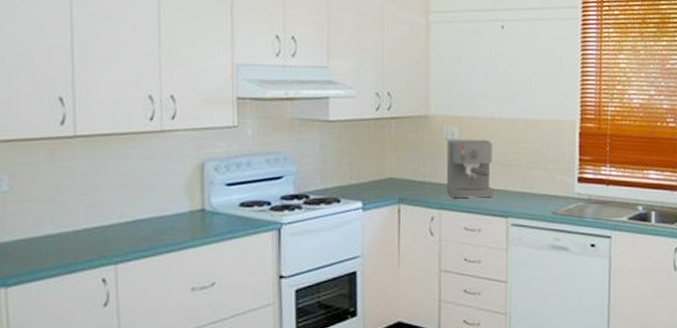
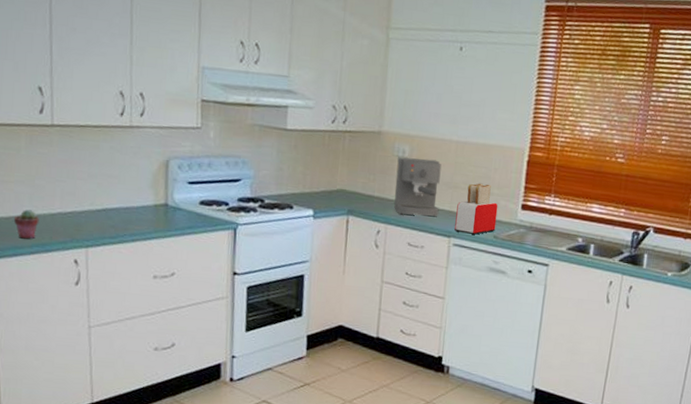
potted succulent: none [32,229,62,261] -> present [13,209,39,239]
toaster: none [511,159,554,213] -> present [454,183,498,236]

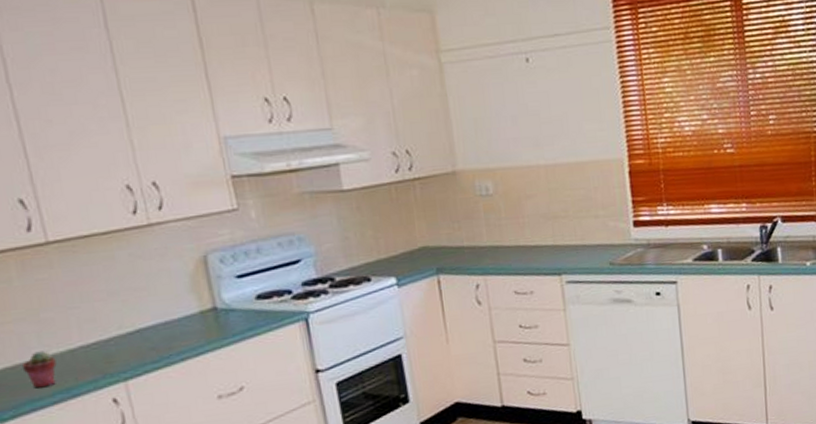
coffee maker: present [394,157,442,217] -> none [482,191,542,261]
toaster: present [454,183,498,236] -> none [561,206,610,268]

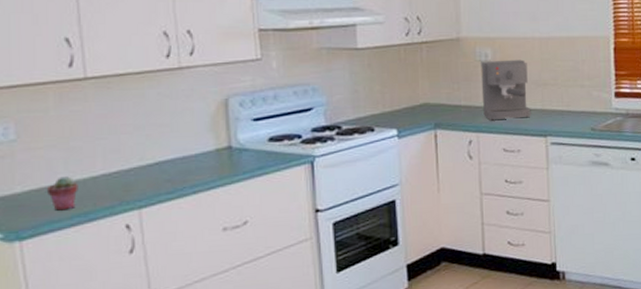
coffee maker: none [482,191,542,261] -> present [481,59,531,121]

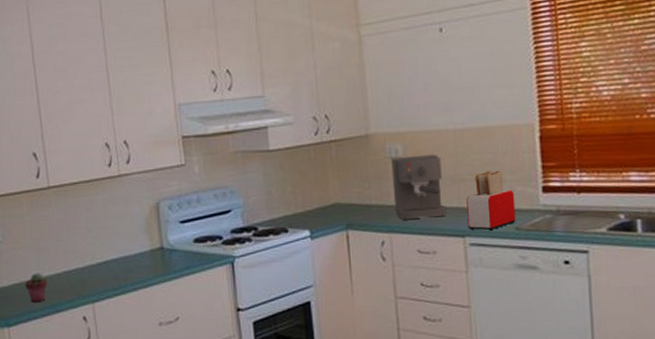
toaster: none [549,76,592,131] -> present [466,170,516,231]

